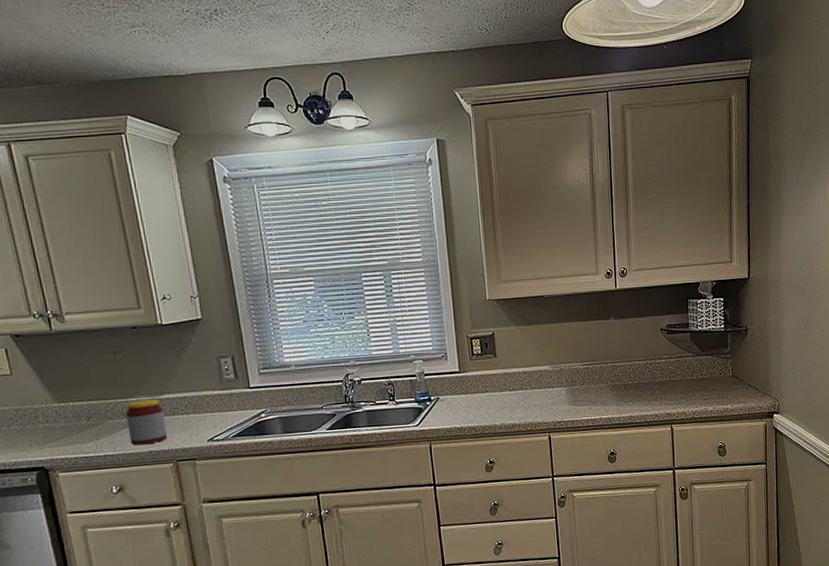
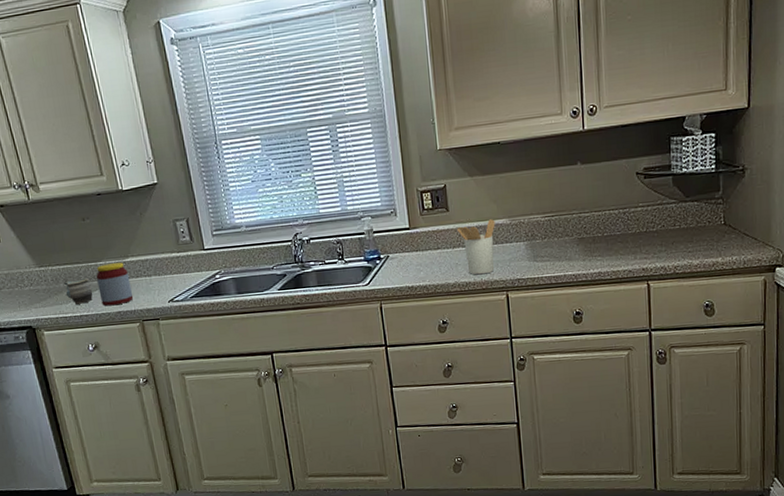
mug: none [87,416,121,444] -> present [64,279,93,305]
utensil holder: none [503,365,539,417] -> present [456,219,495,275]

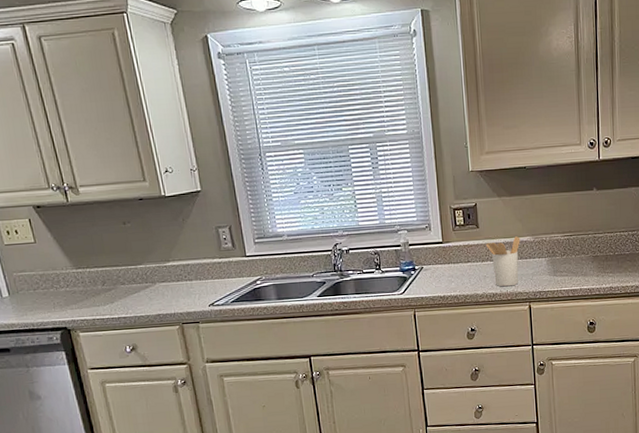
mug: present [64,279,93,305] -> none [102,281,132,307]
jar: present [96,263,134,306] -> none [136,267,174,309]

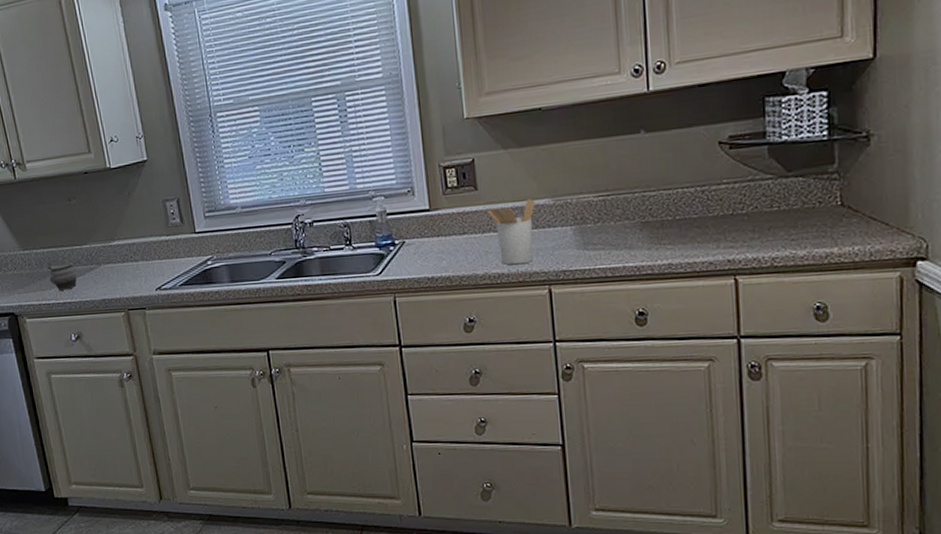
mug: none [102,281,132,307] -> present [48,263,77,291]

